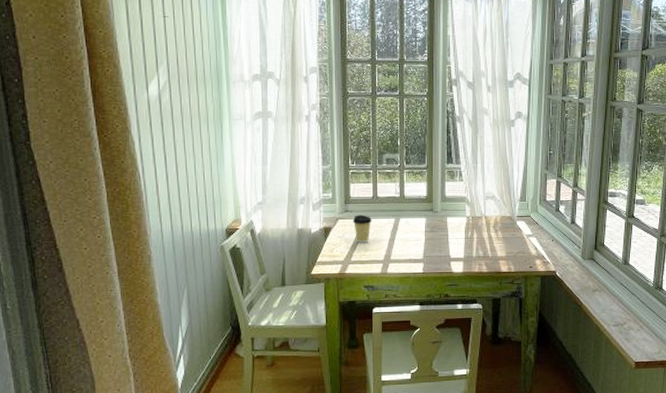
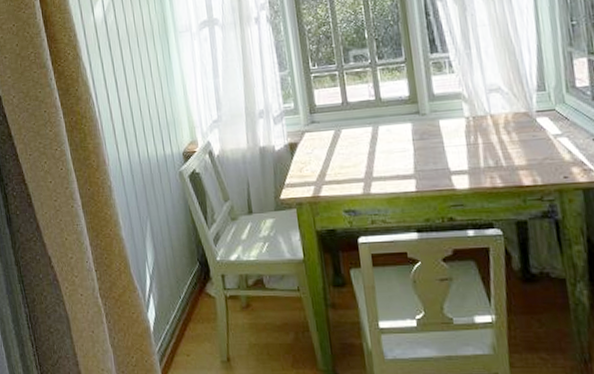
coffee cup: present [352,215,373,243] -> none [321,125,345,159]

